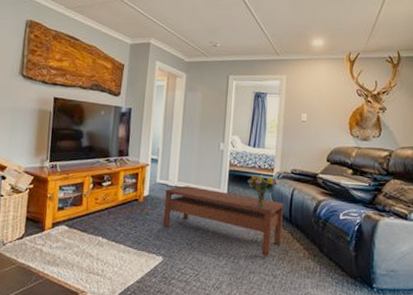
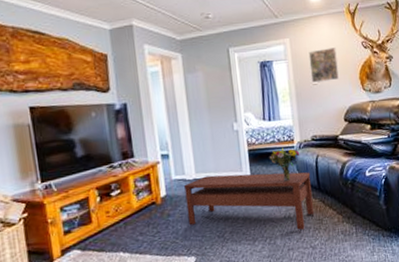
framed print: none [300,90,330,122] -> present [308,48,339,83]

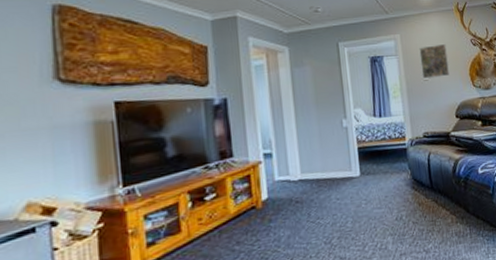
coffee table: present [184,172,315,230] -> none [288,170,427,233]
bouquet: present [269,147,300,181] -> none [380,144,412,181]

